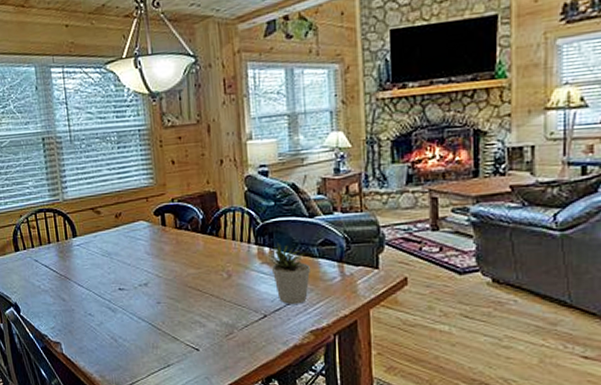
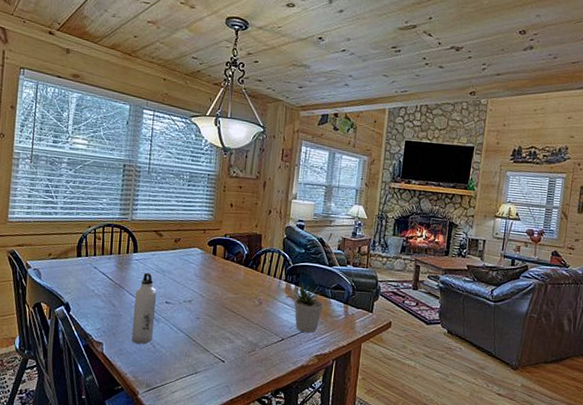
water bottle: none [84,258,112,339] -> present [131,272,157,344]

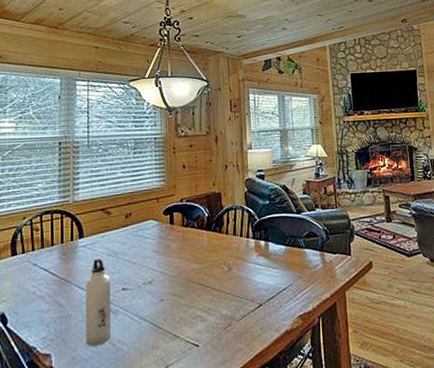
potted plant: present [294,282,324,333] -> none [265,236,299,292]

